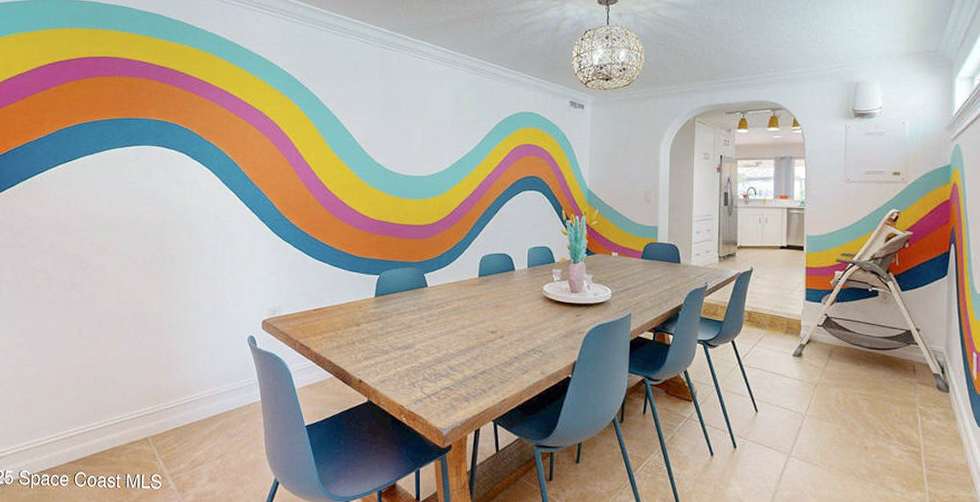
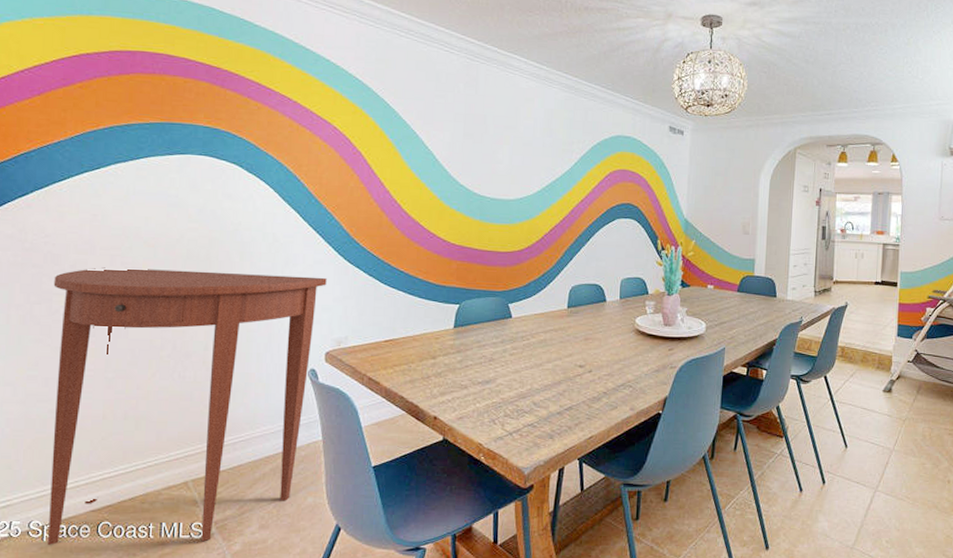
console table: none [35,247,262,493] -> present [48,267,327,546]

